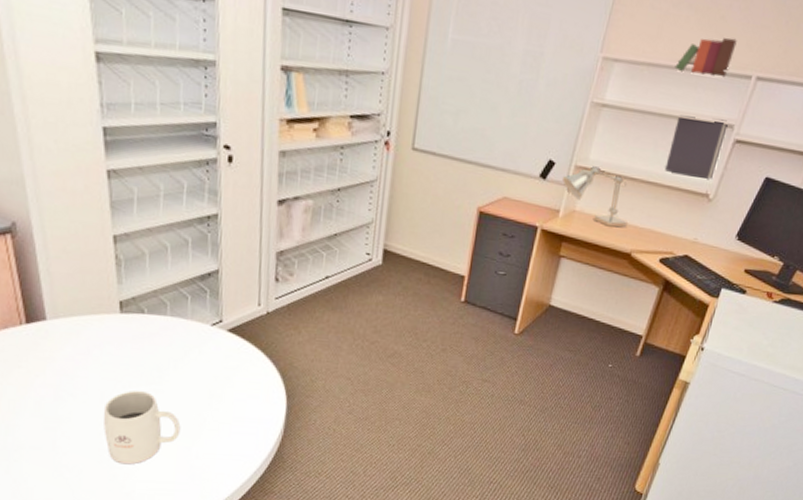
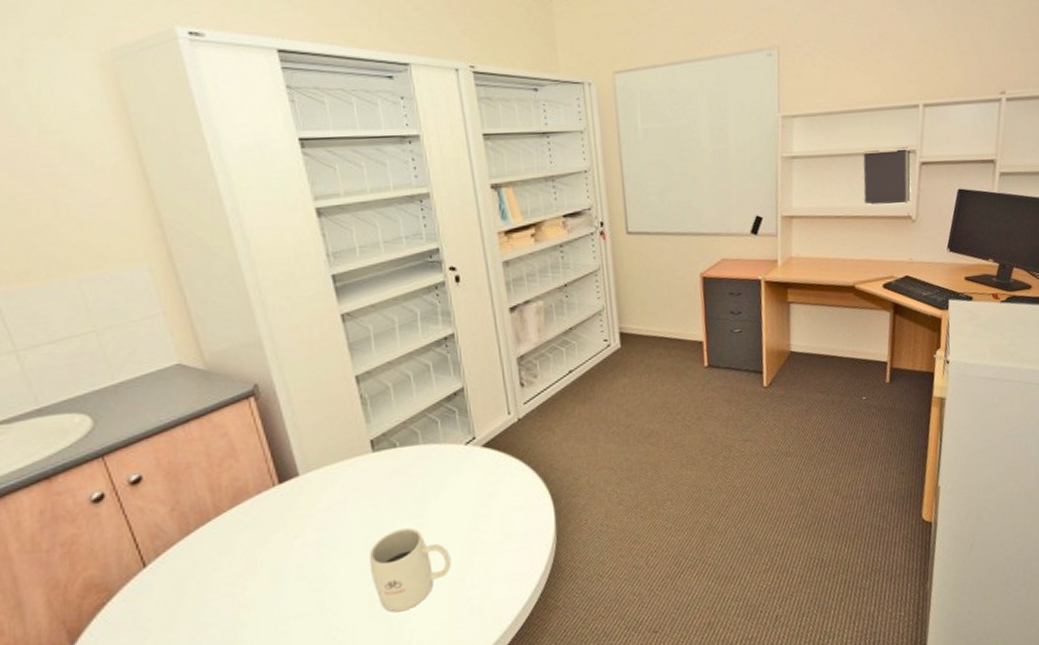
desk lamp: present [563,166,628,228] -> none [773,213,844,266]
books: present [675,38,737,78] -> none [848,76,897,115]

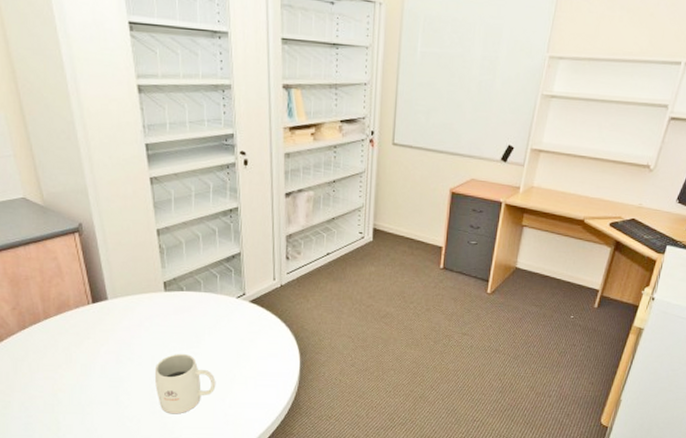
binder: present [863,147,911,204] -> none [609,99,663,152]

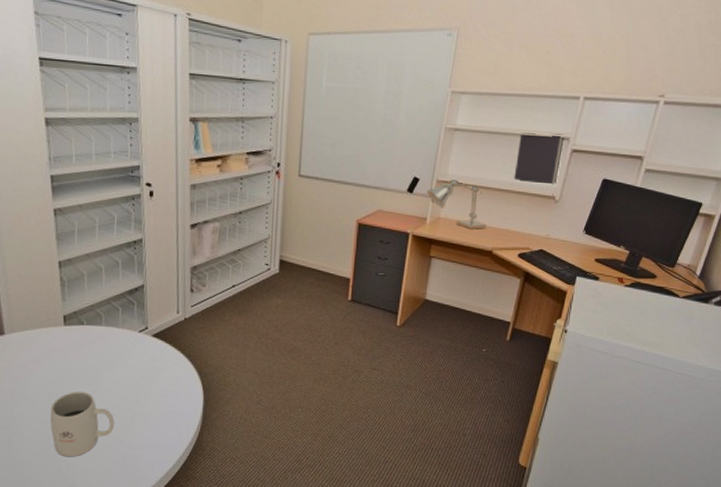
desk lamp: none [521,148,580,199] -> present [427,180,487,230]
binder: none [609,99,663,152] -> present [514,132,564,184]

